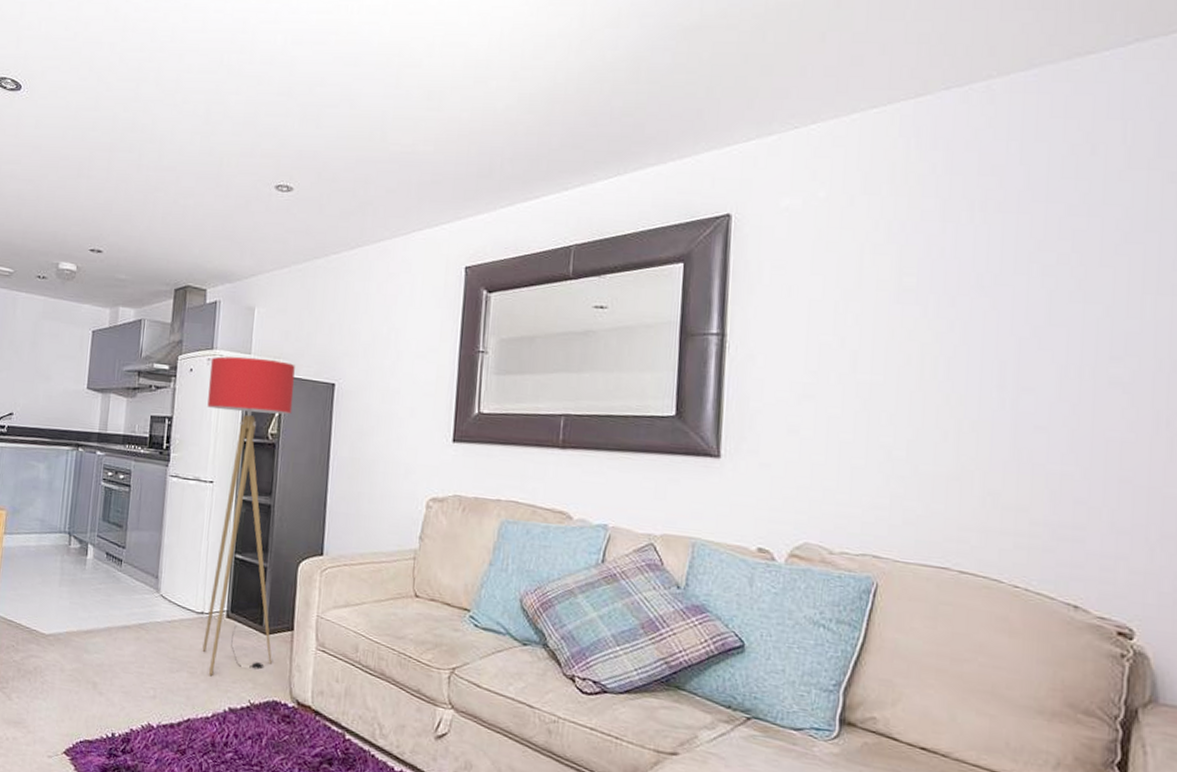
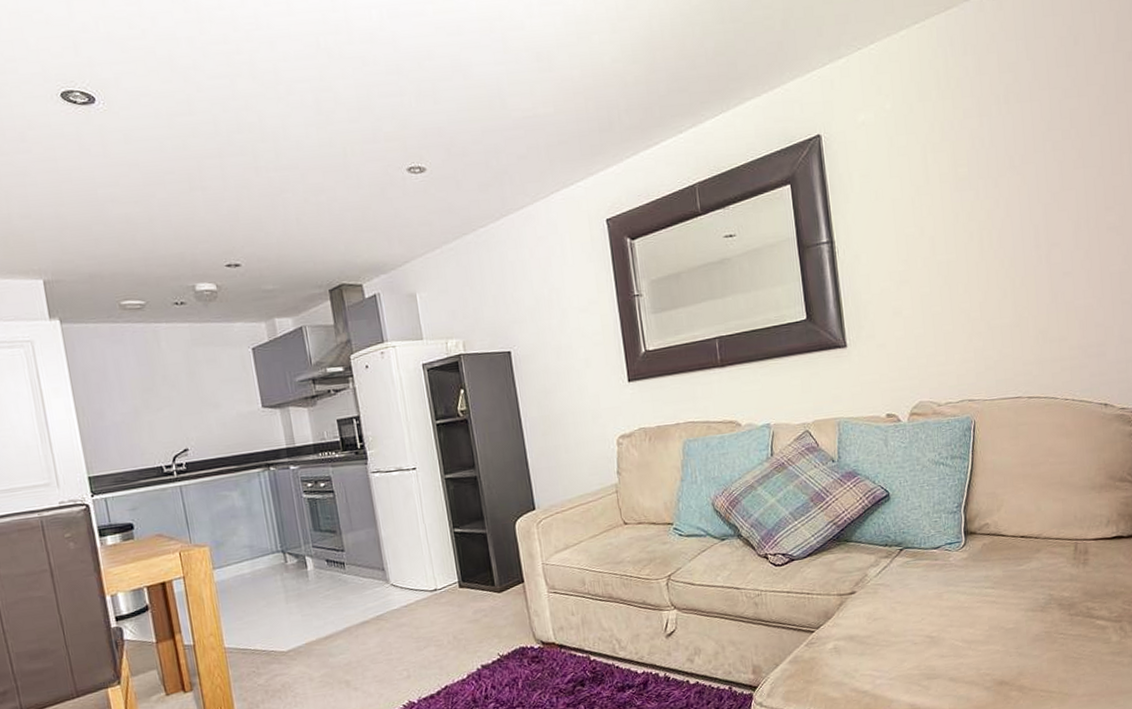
floor lamp: present [202,356,295,677] -> none [384,340,511,644]

